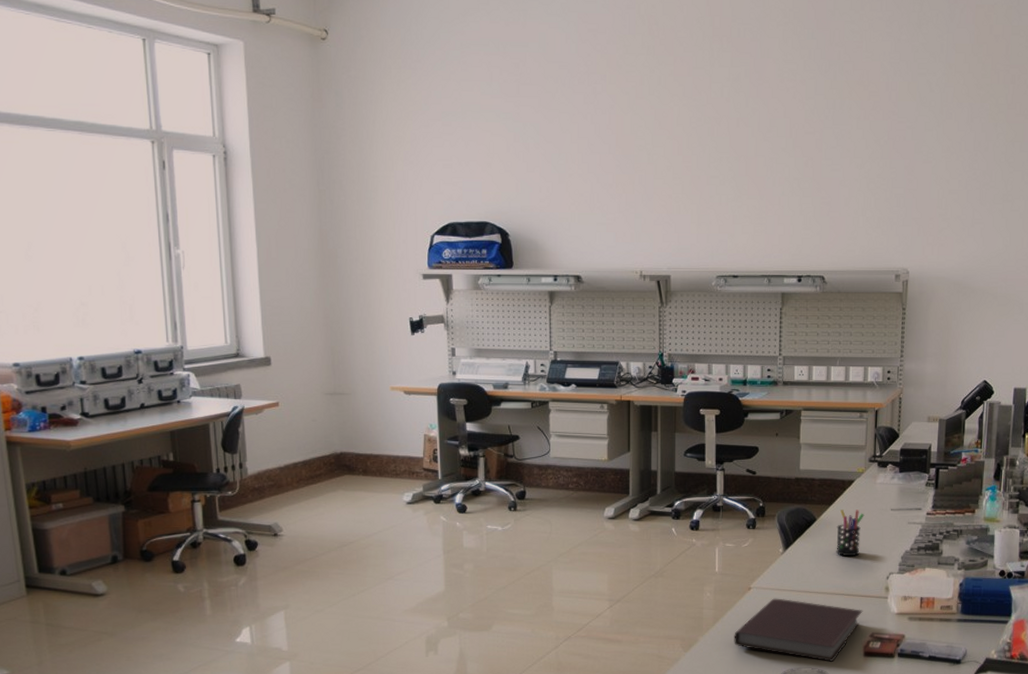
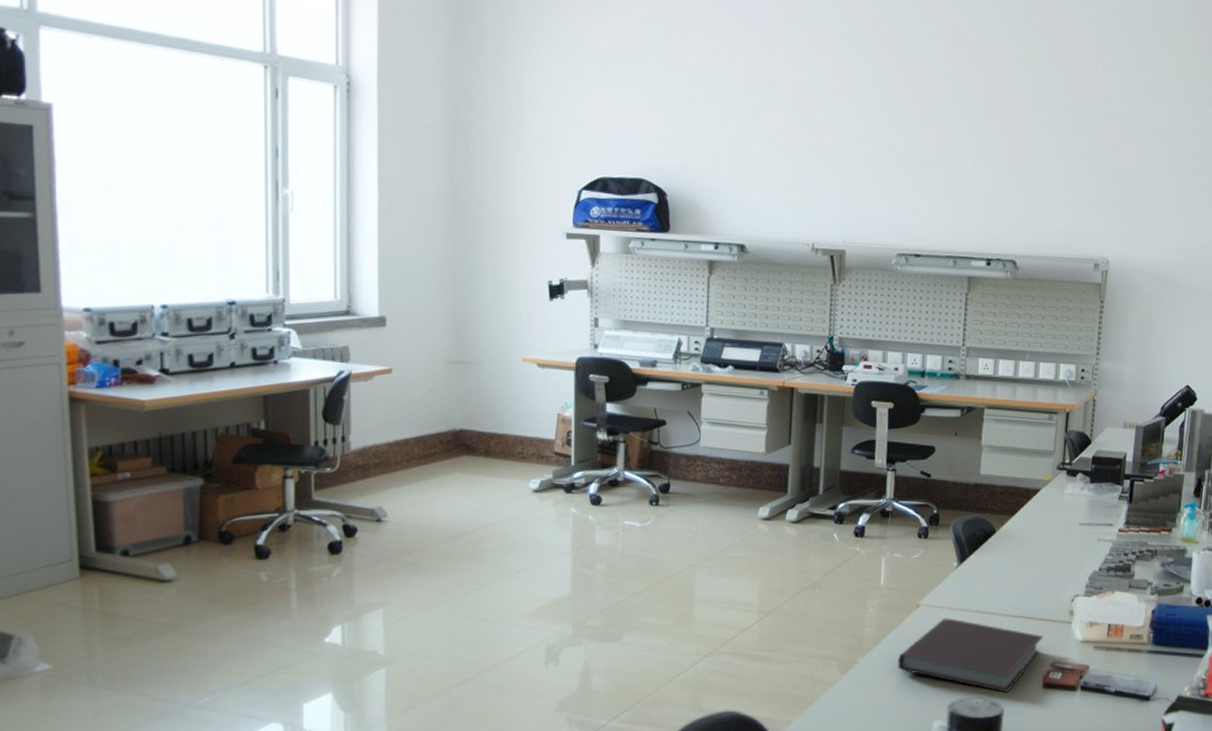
pen holder: present [836,509,865,557] -> none [1016,521,1050,575]

